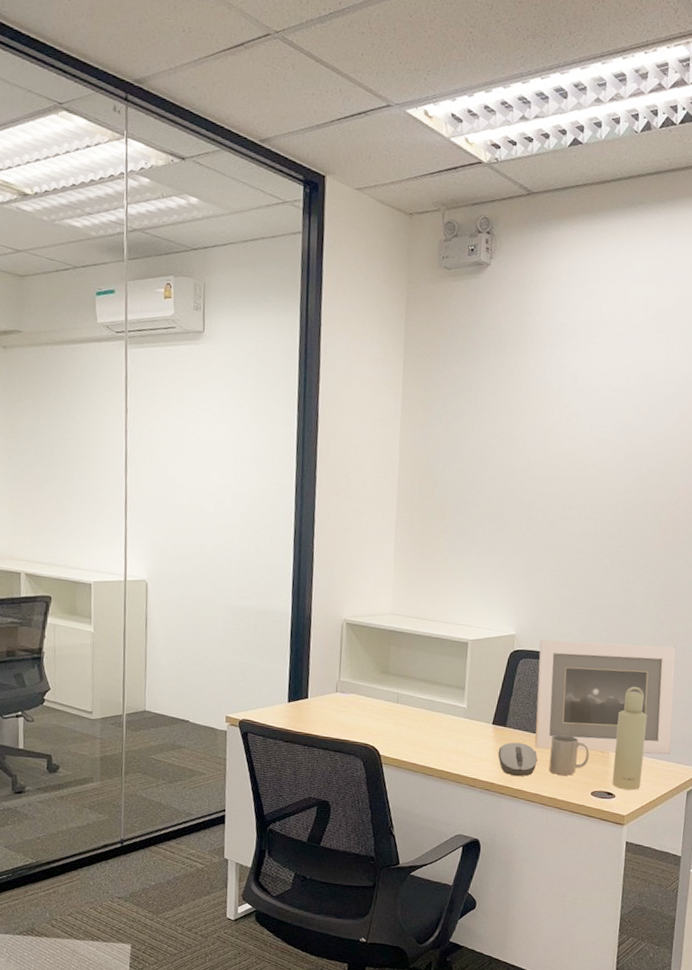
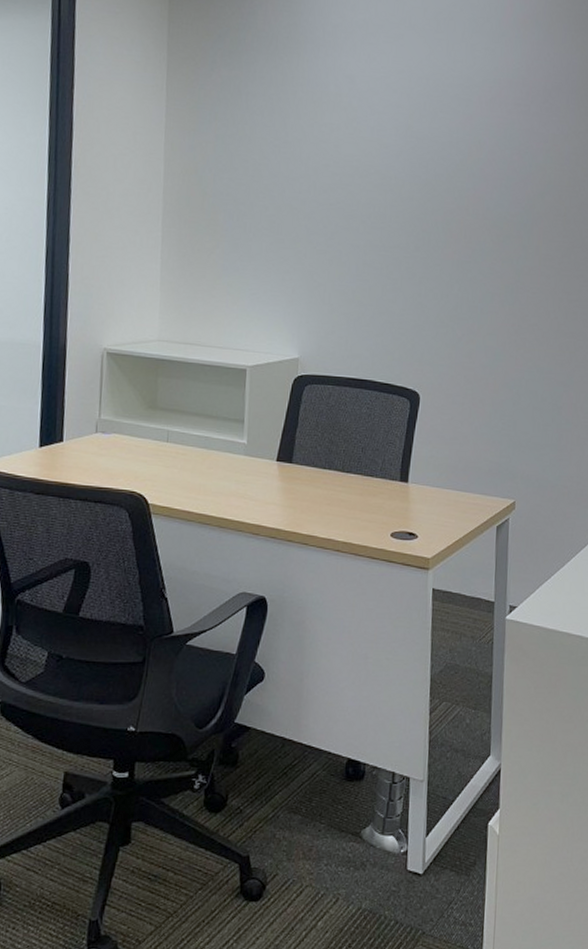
computer mouse: present [498,742,538,777] -> none [284,480,329,520]
picture frame: present [534,639,676,755] -> none [325,362,477,487]
mug: present [548,735,590,776] -> none [342,469,387,516]
bottle: present [612,687,647,791] -> none [413,411,449,529]

